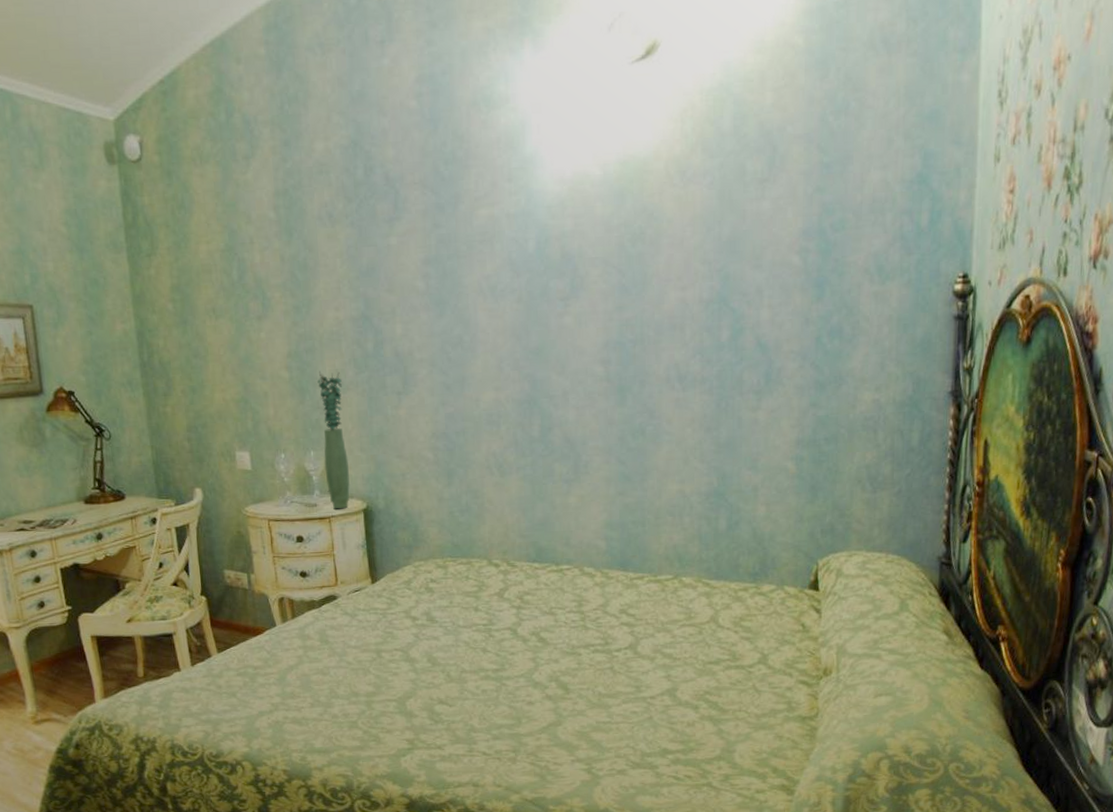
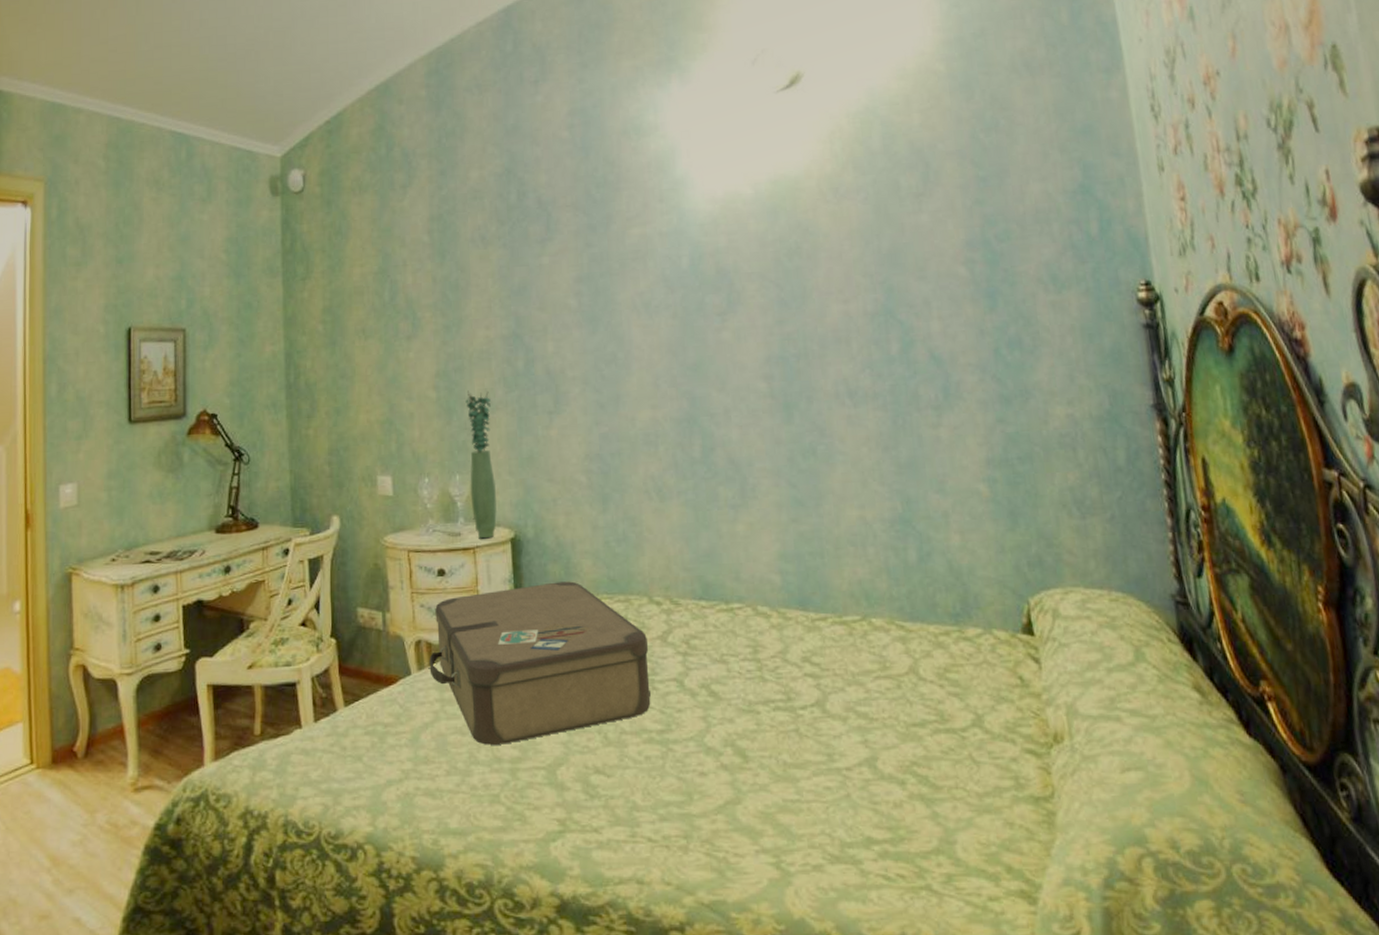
suitcase: none [292,546,488,683] -> present [429,581,651,745]

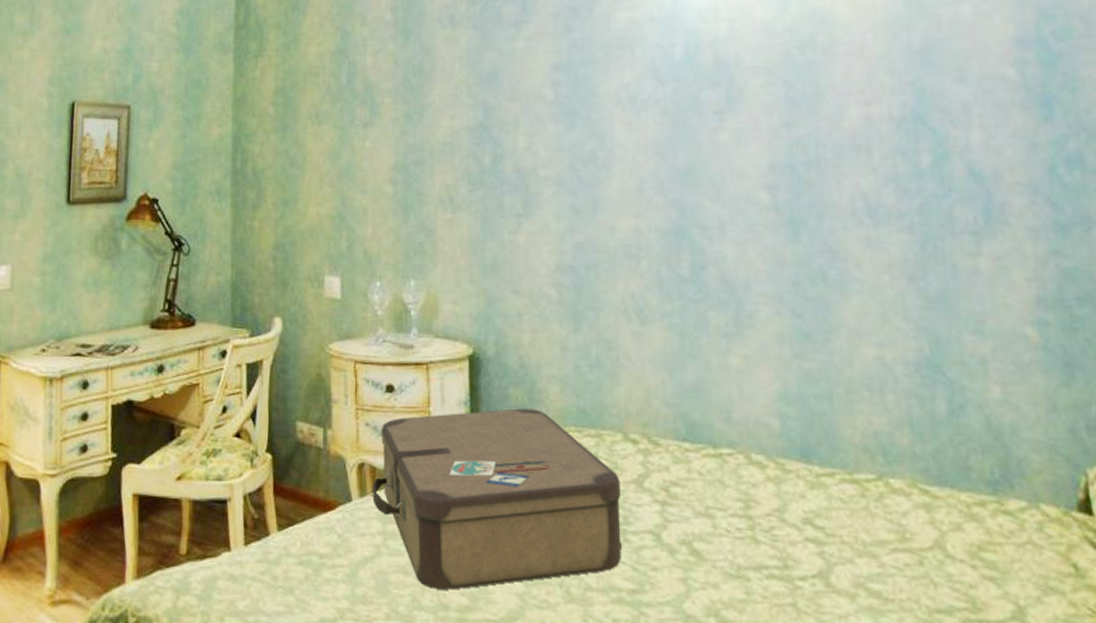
vase: present [465,390,497,539] -> none [425,186,454,354]

